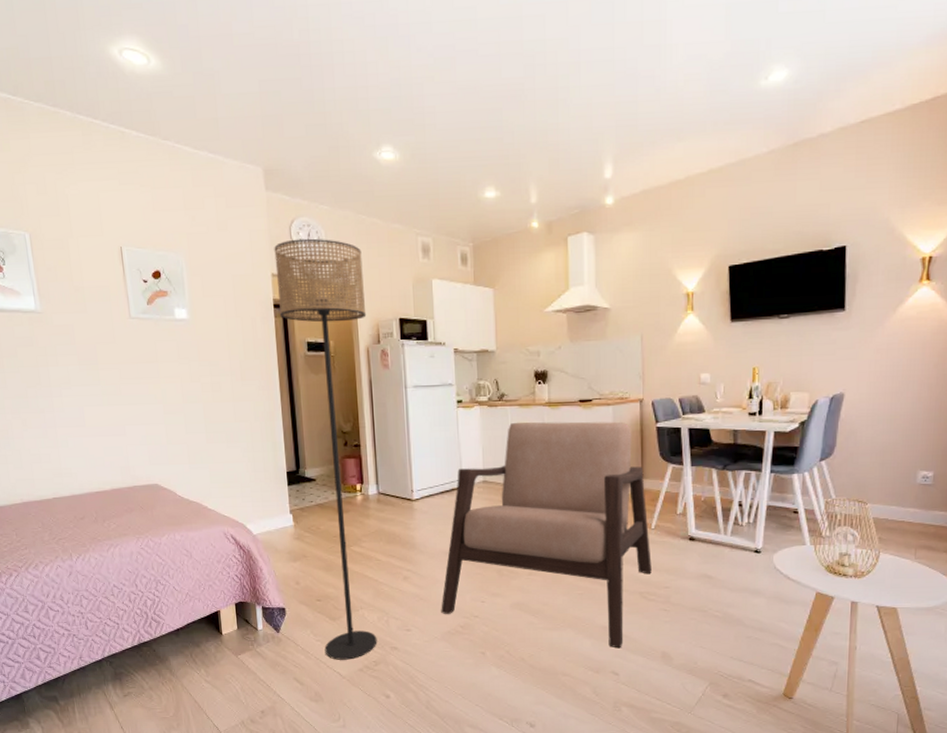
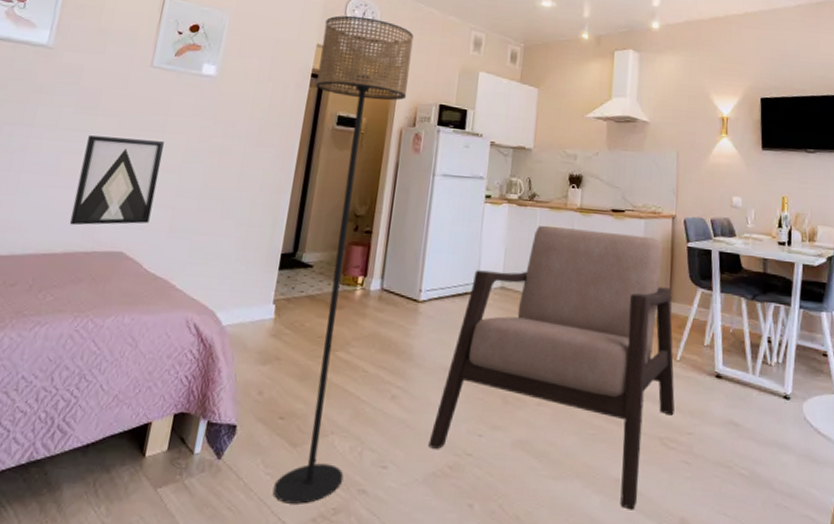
wall art: none [97,386,171,467] -> present [69,135,164,226]

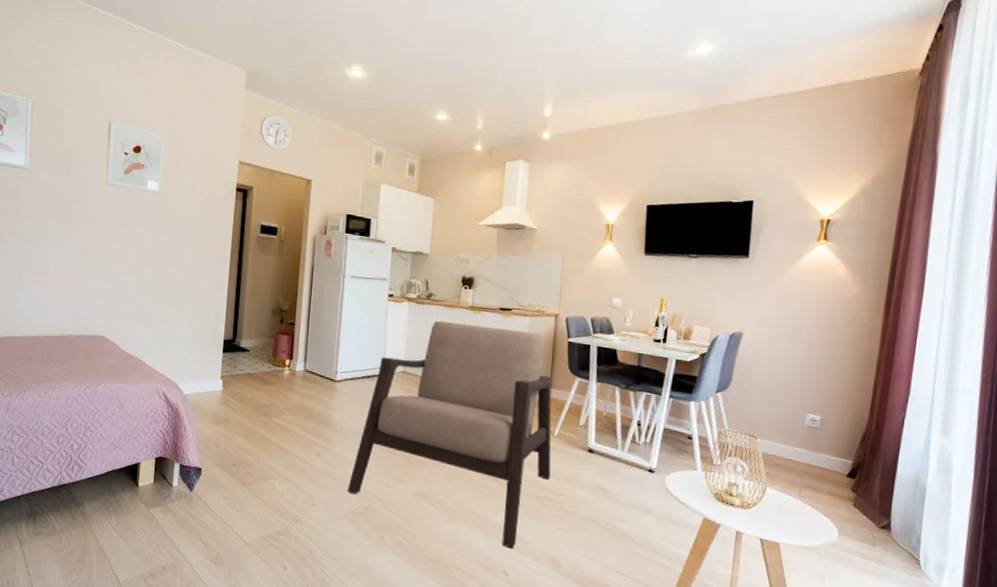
wall art: present [69,135,164,226] -> none [62,242,125,315]
floor lamp: present [273,15,414,504] -> none [232,134,322,527]

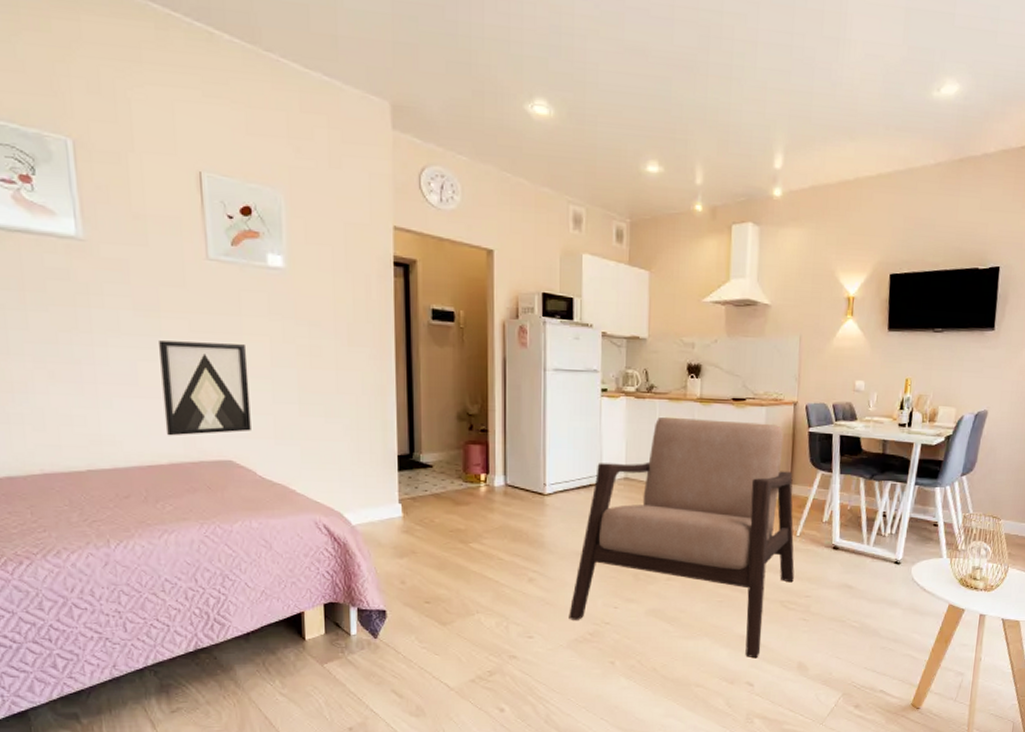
wall art: none [62,242,125,315] -> present [157,340,251,436]

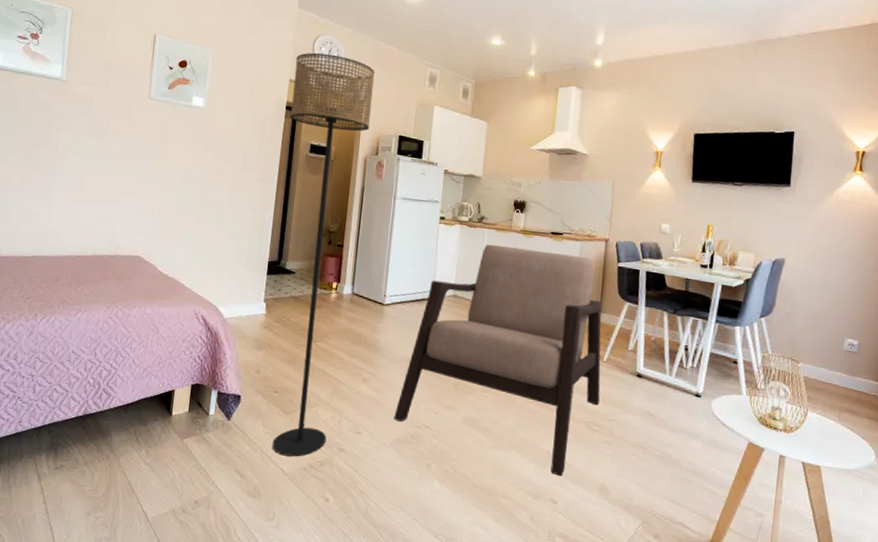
wall art: present [157,340,251,436] -> none [95,158,166,234]
floor lamp: none [398,189,505,670] -> present [272,52,375,457]

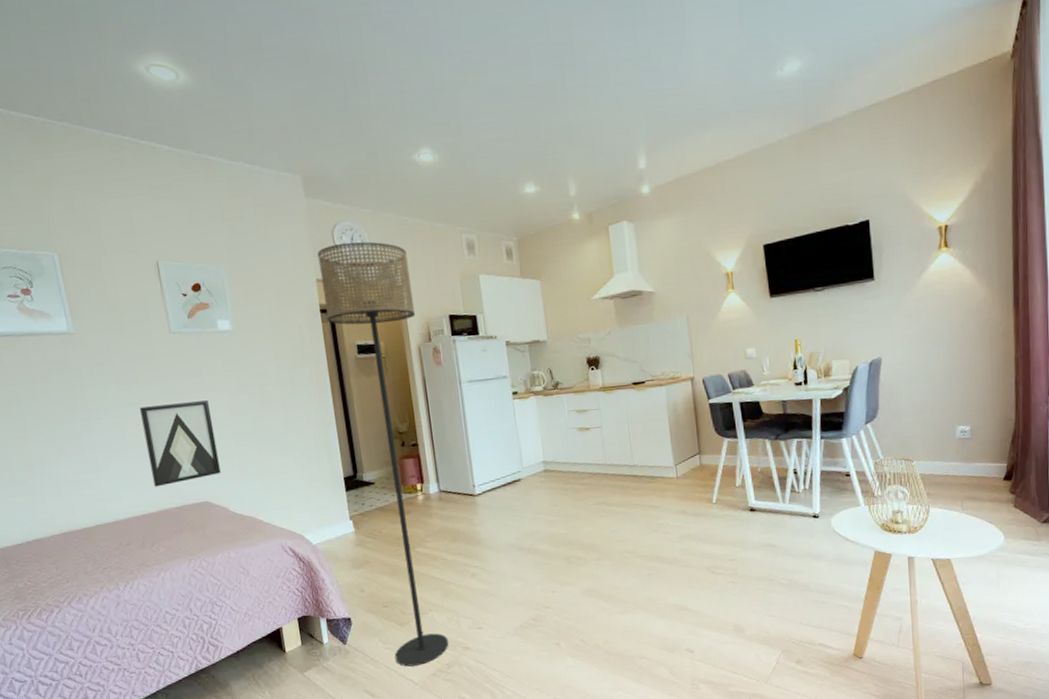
wall art: none [95,158,166,234] -> present [139,400,221,487]
armchair: present [394,244,602,476] -> none [511,401,717,626]

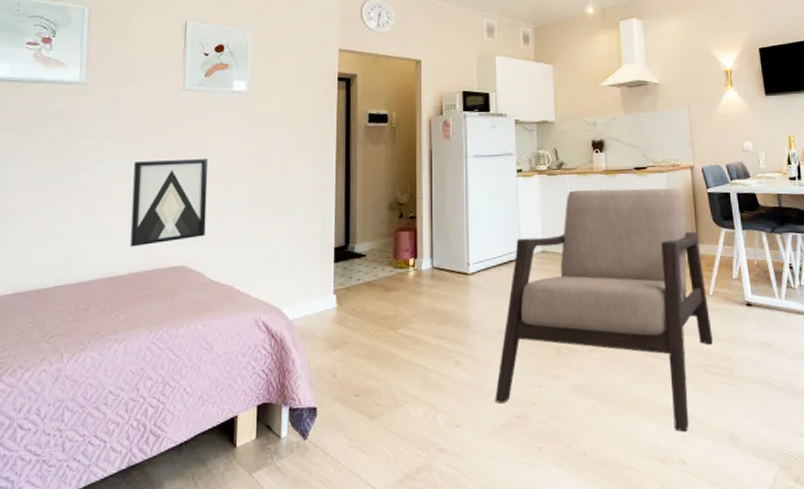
floor lamp: present [317,241,449,667] -> none [343,18,431,470]
armchair: none [511,401,717,626] -> present [495,188,713,432]

